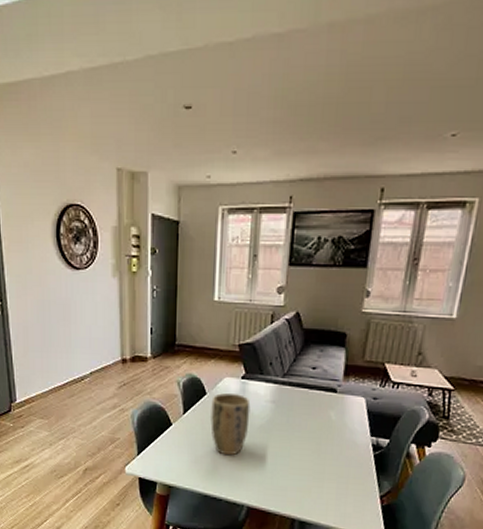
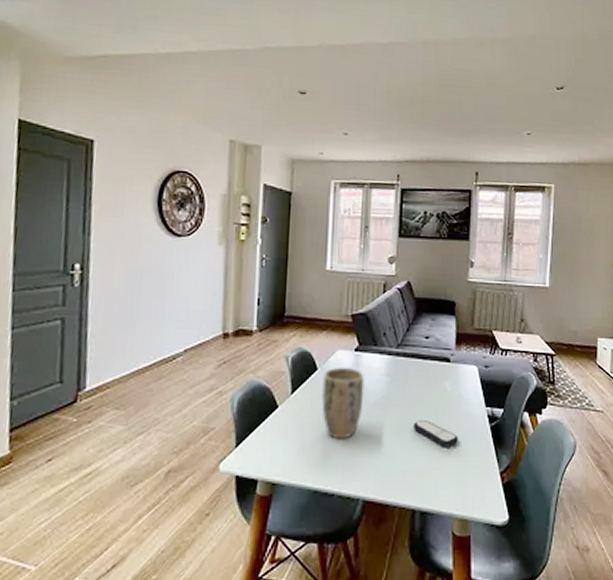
remote control: none [296,444,340,471] -> present [414,420,458,448]

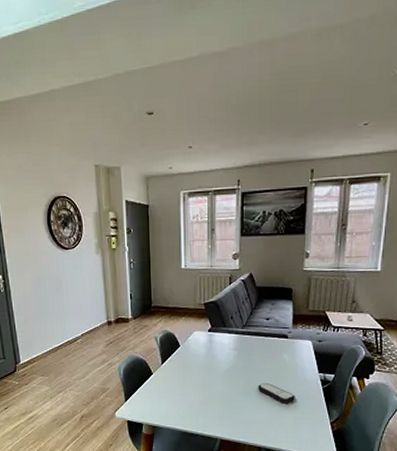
plant pot: present [321,368,365,440] -> none [184,345,217,397]

